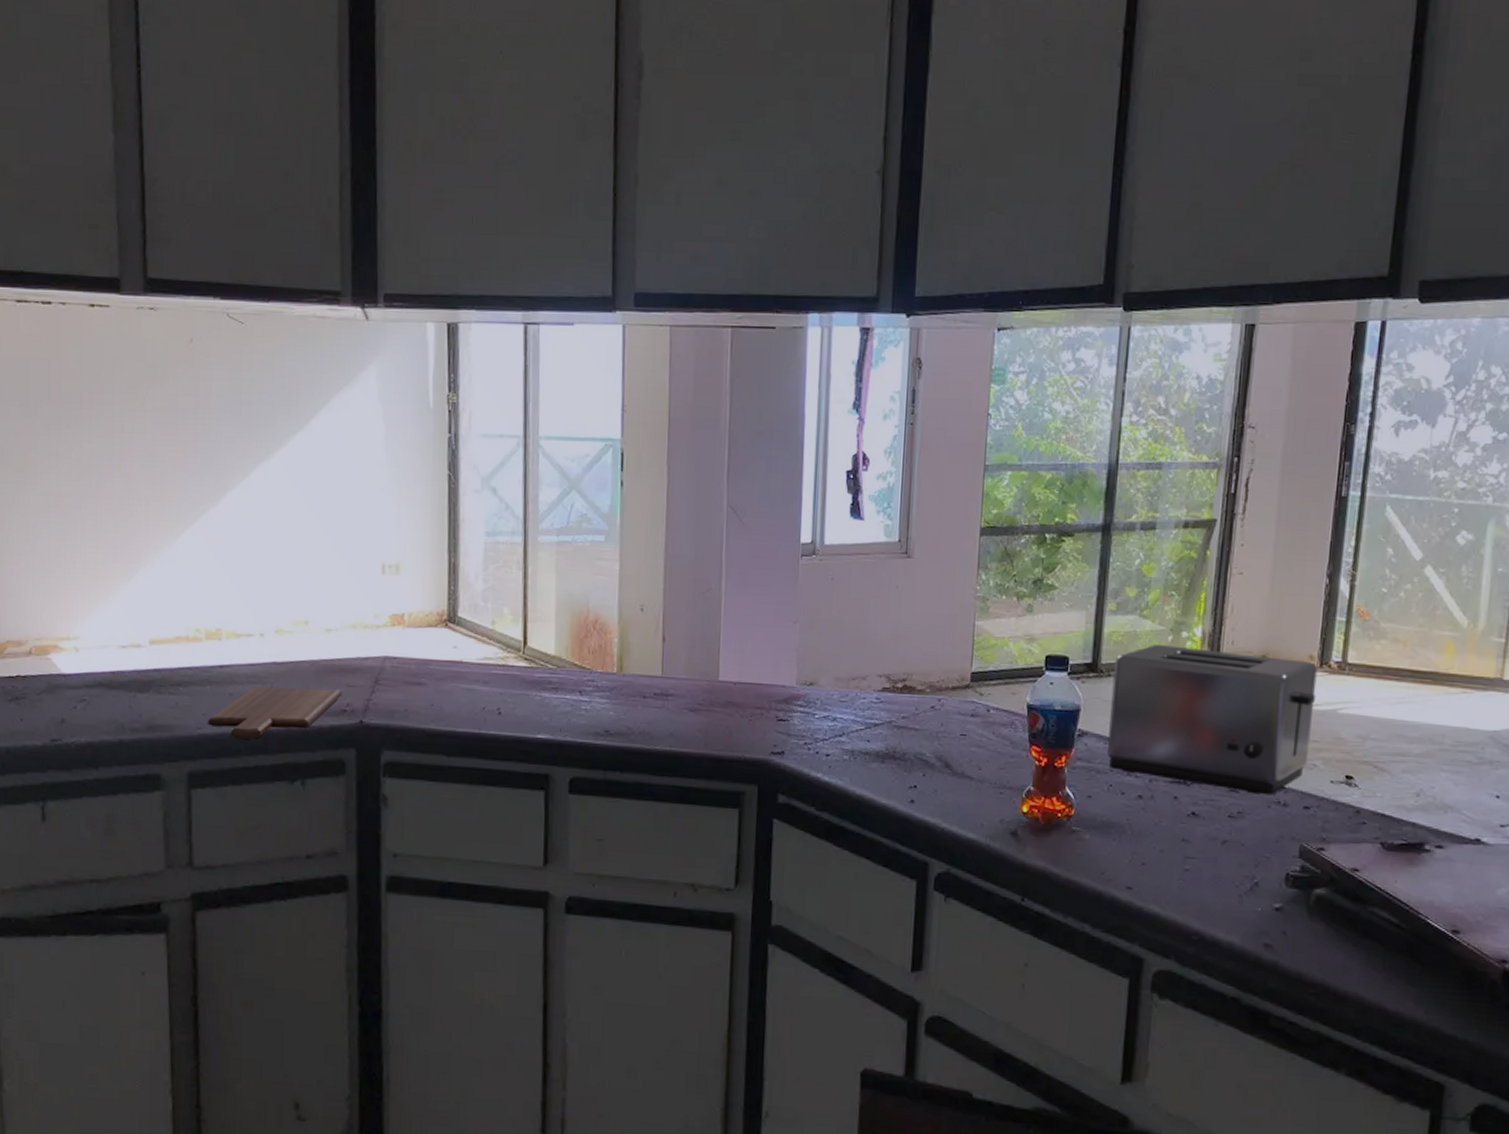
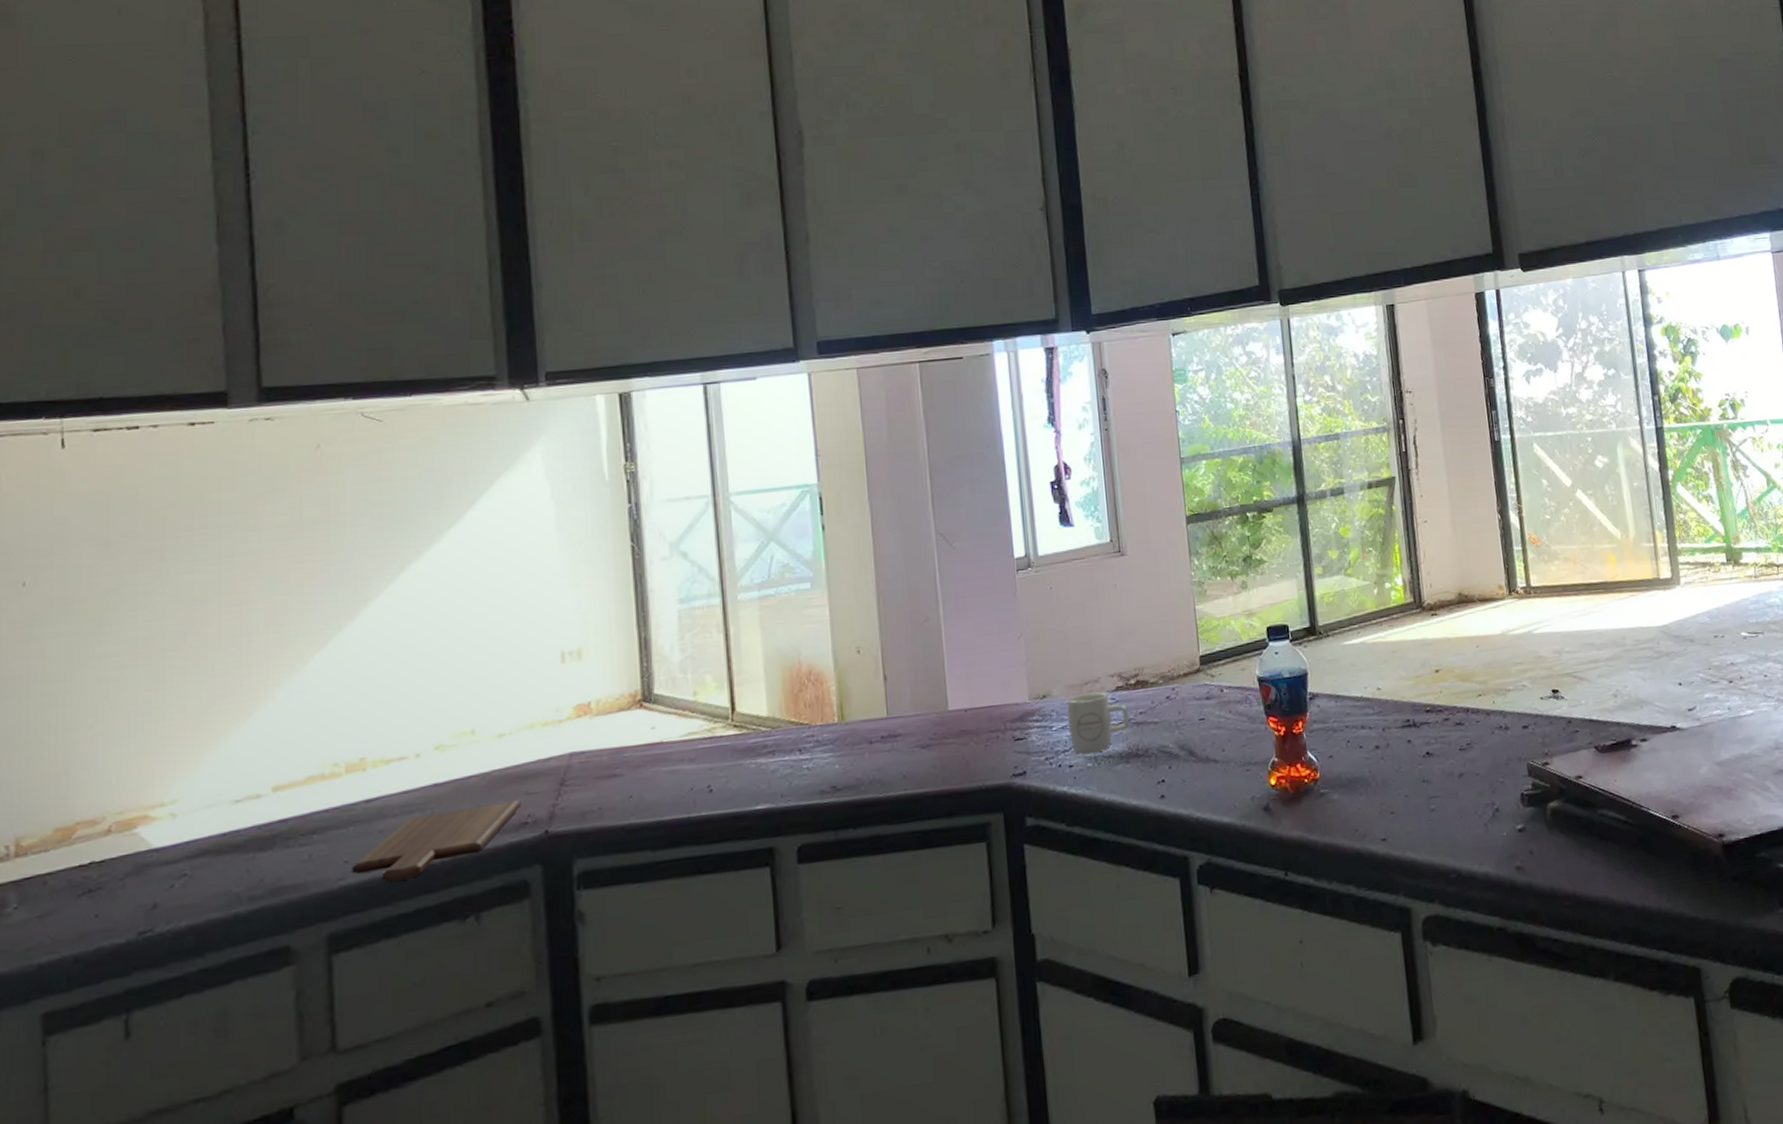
mug: none [830,688,892,747] -> present [1067,692,1130,754]
toaster: present [1107,645,1318,795] -> none [1330,591,1518,726]

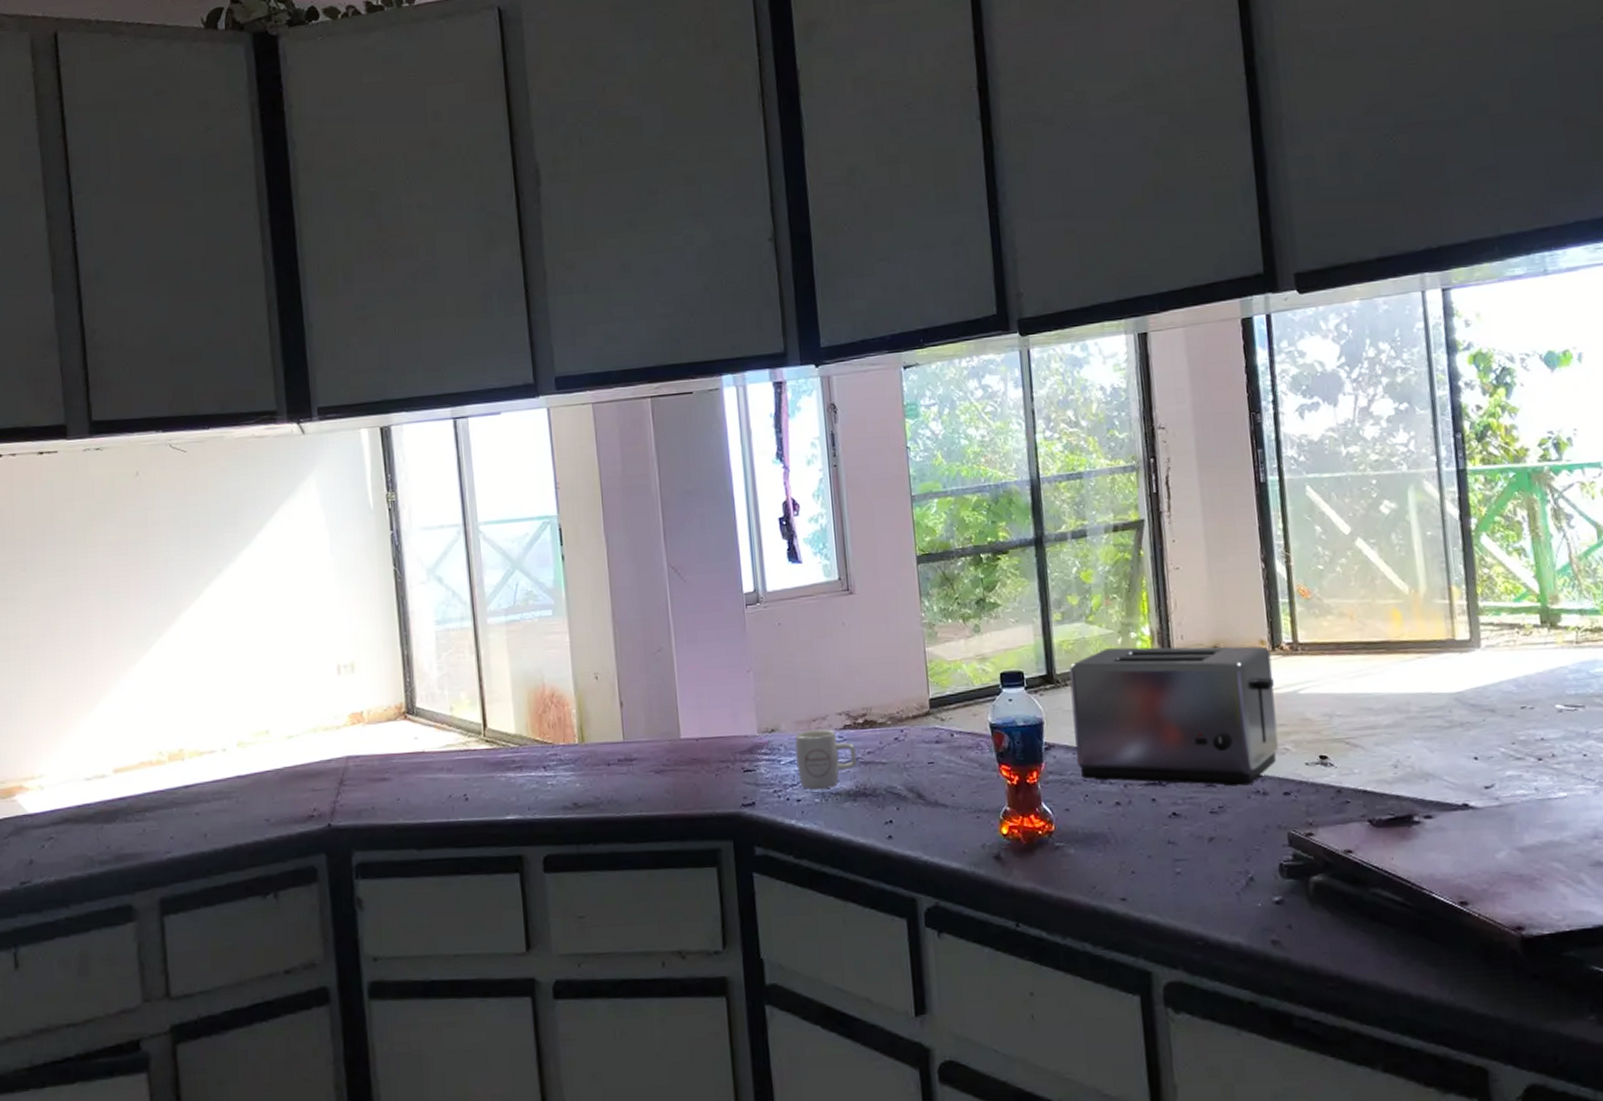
cutting board: present [352,800,521,882] -> none [176,794,308,858]
toaster: none [1330,591,1518,726] -> present [1068,646,1279,787]

